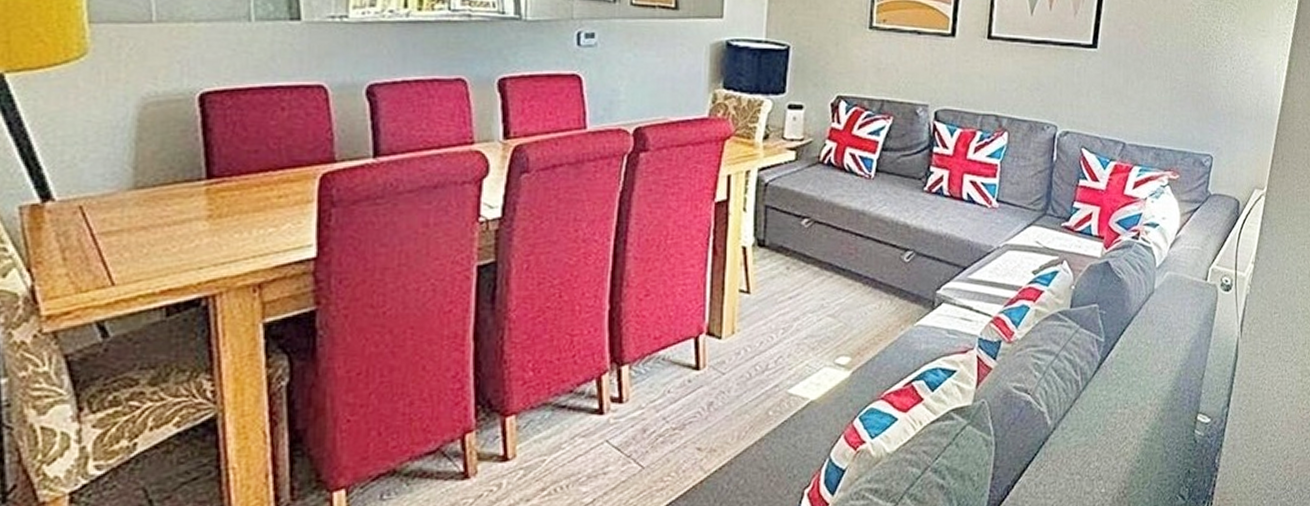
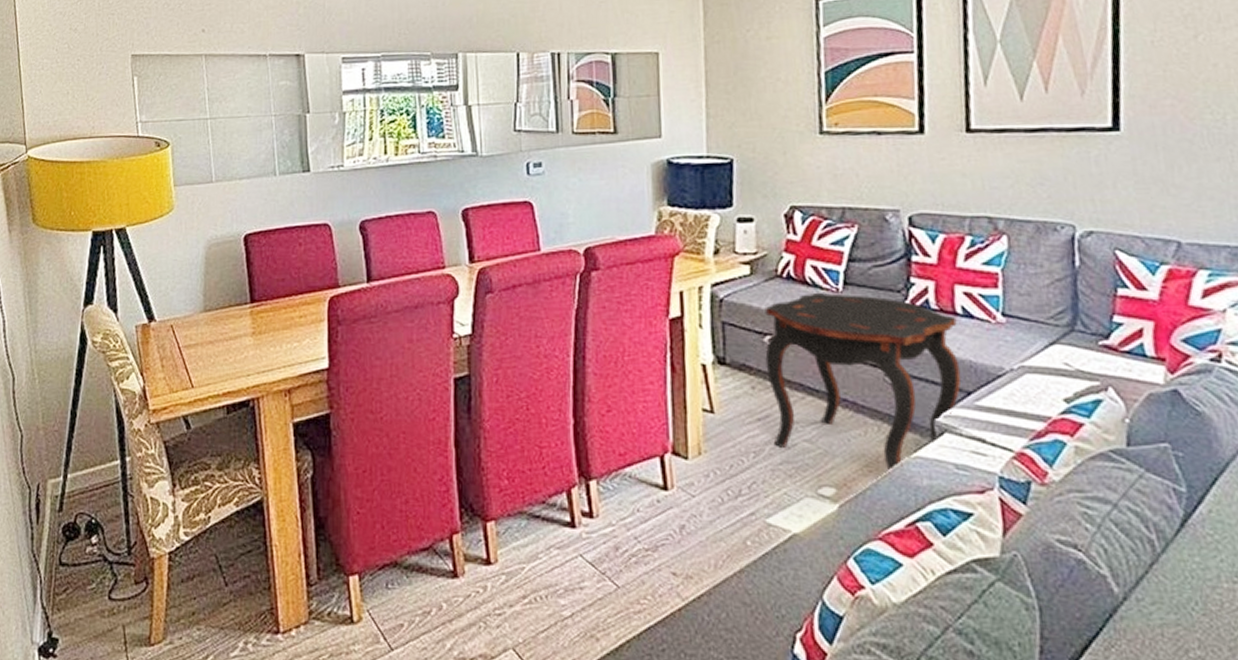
side table: none [801,178,962,341] -> present [765,292,962,473]

